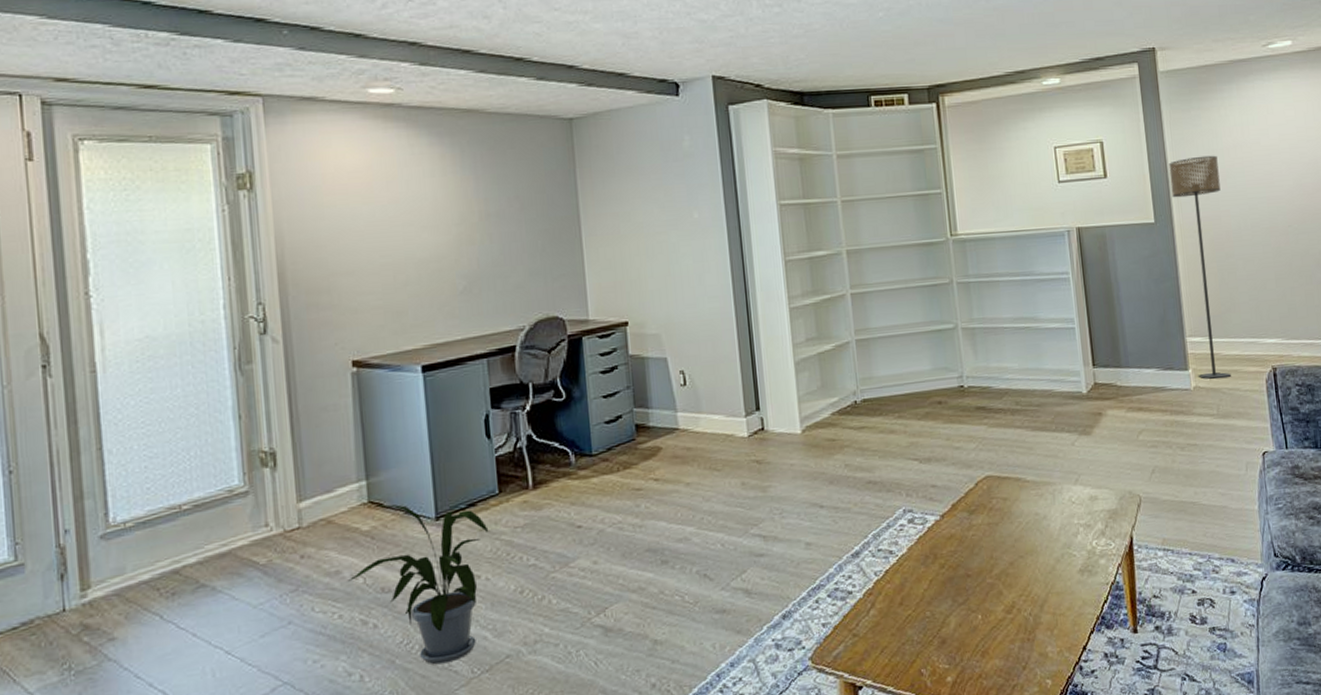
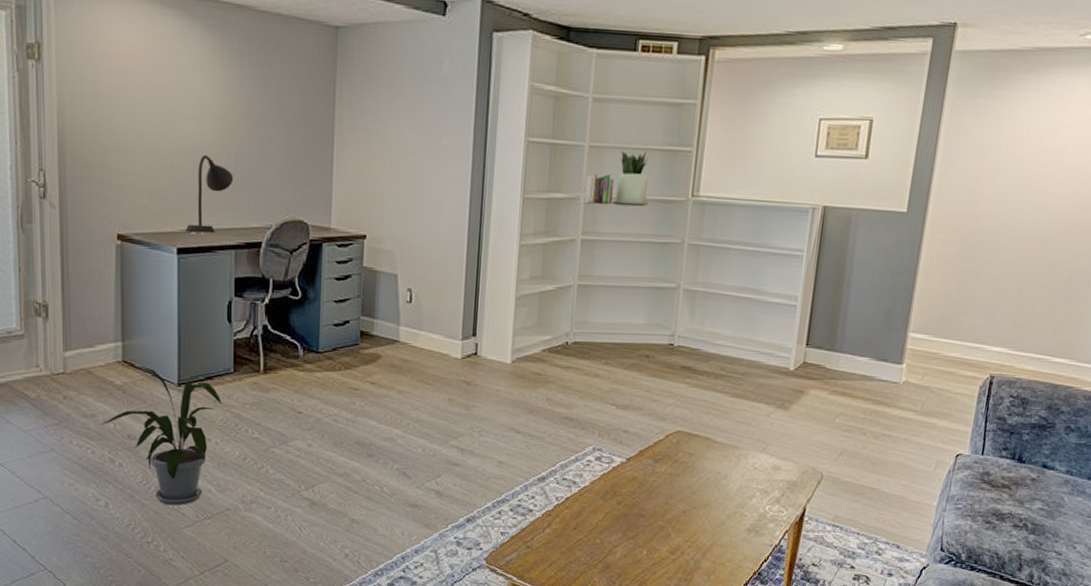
desk lamp: none [429,262,478,347] -> present [185,154,234,234]
books: none [843,226,874,258] -> present [583,174,614,205]
planter: none [874,199,910,255] -> present [612,151,649,207]
floor lamp: present [1169,155,1231,379] -> none [911,148,993,377]

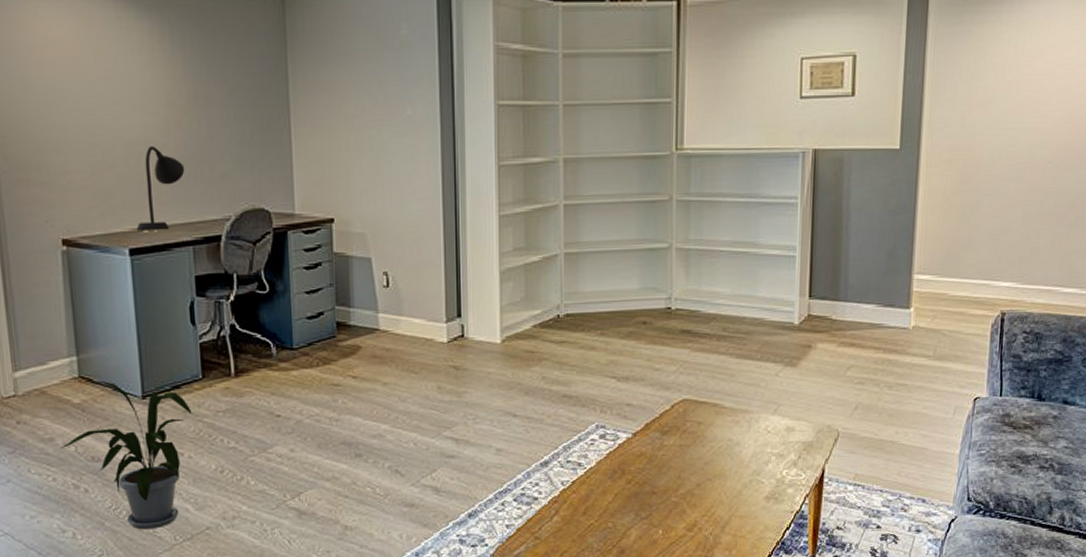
books: present [583,174,614,205] -> none [562,133,592,166]
planter: present [612,151,649,207] -> none [592,106,631,166]

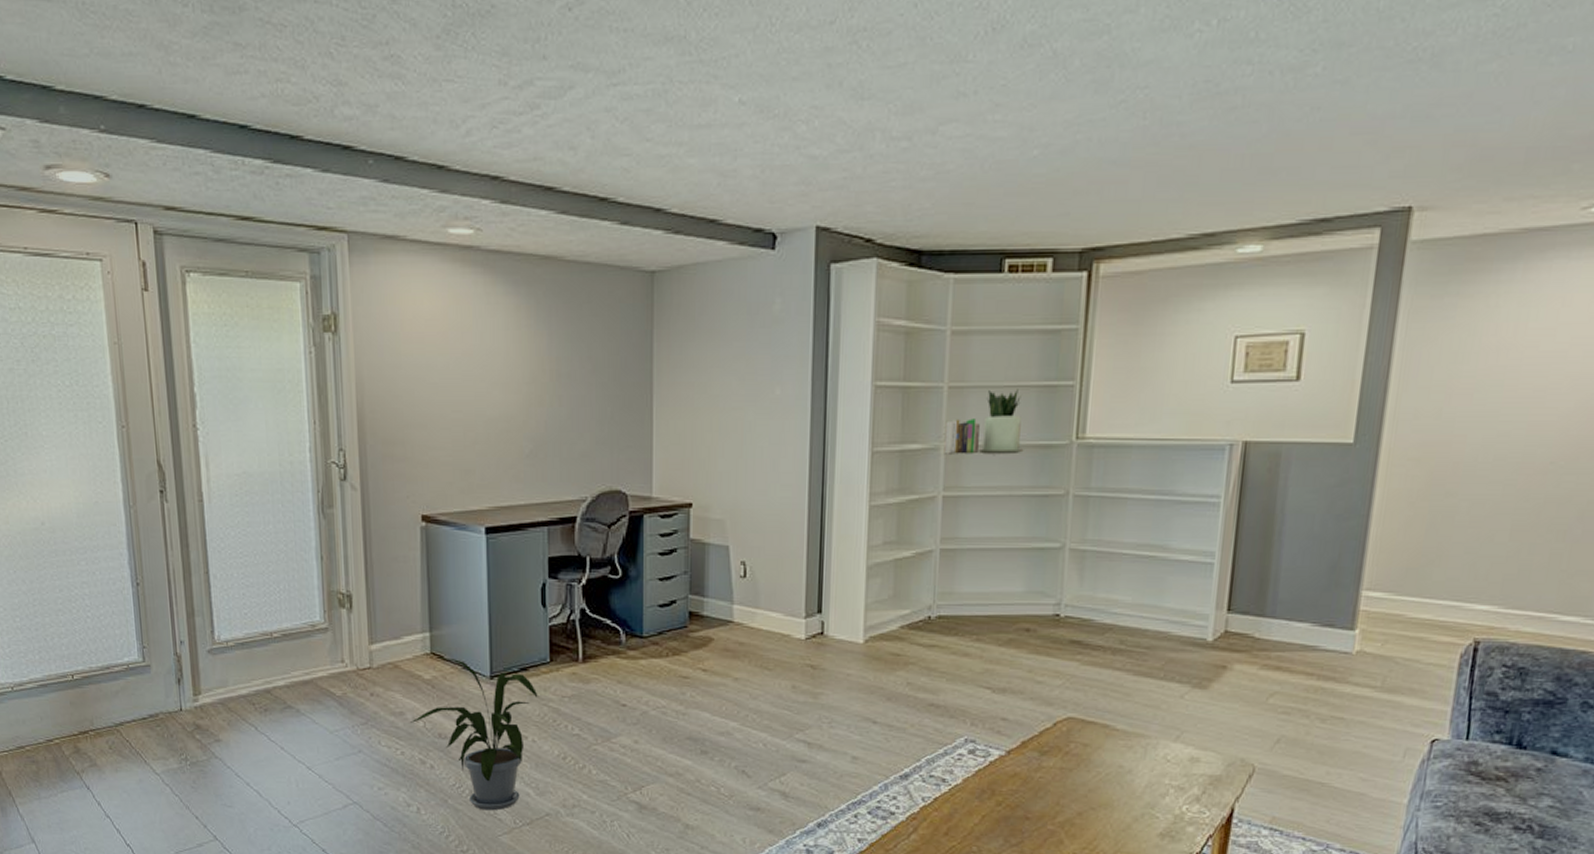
desk lamp: present [136,145,185,231] -> none [493,423,544,510]
books: none [562,133,592,166] -> present [944,419,980,454]
planter: none [592,106,631,166] -> present [978,389,1022,455]

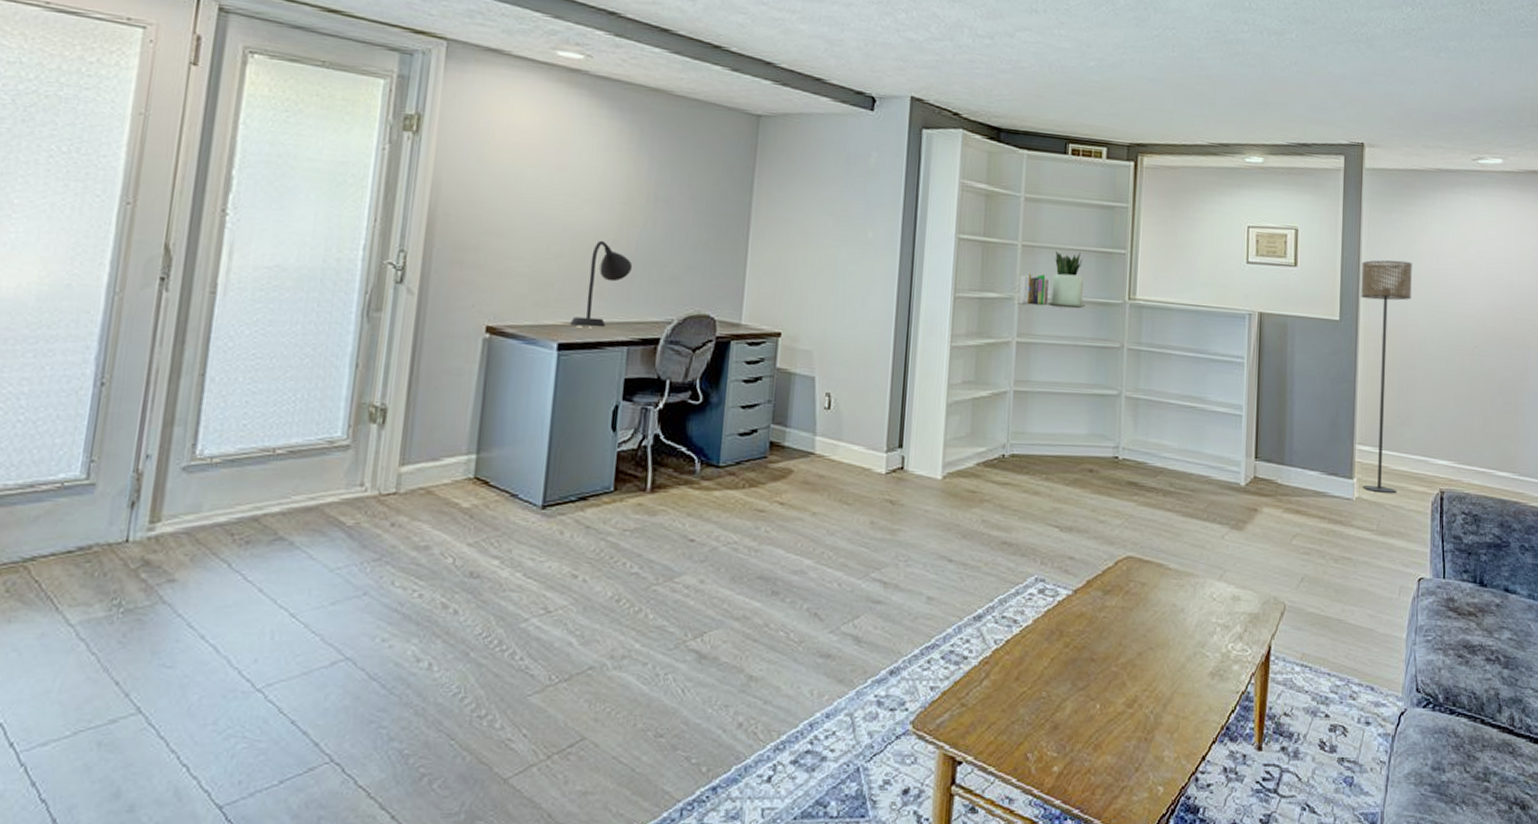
house plant: present [410,657,538,811] -> none [437,483,596,665]
desk lamp: none [493,423,544,510] -> present [569,240,633,328]
floor lamp: none [1366,360,1468,644] -> present [1361,260,1412,493]

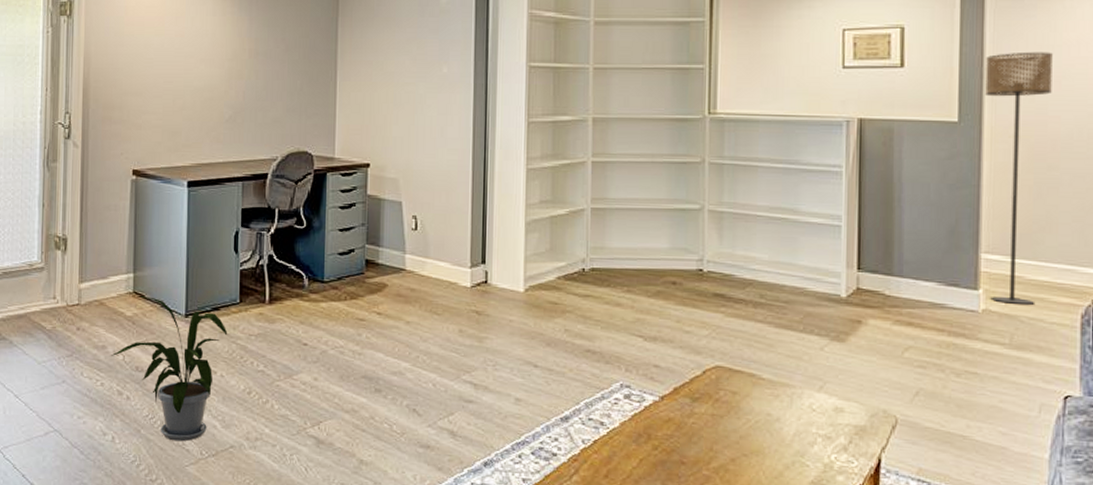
house plant: none [437,483,596,665] -> present [111,296,228,442]
desk lamp: present [569,240,633,328] -> none [195,93,242,167]
books: present [1017,273,1049,306] -> none [591,95,622,126]
planter: present [1047,251,1085,309] -> none [622,70,661,127]

